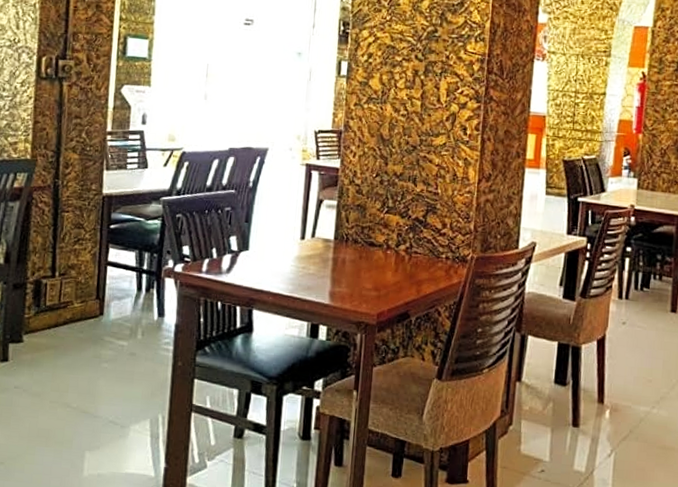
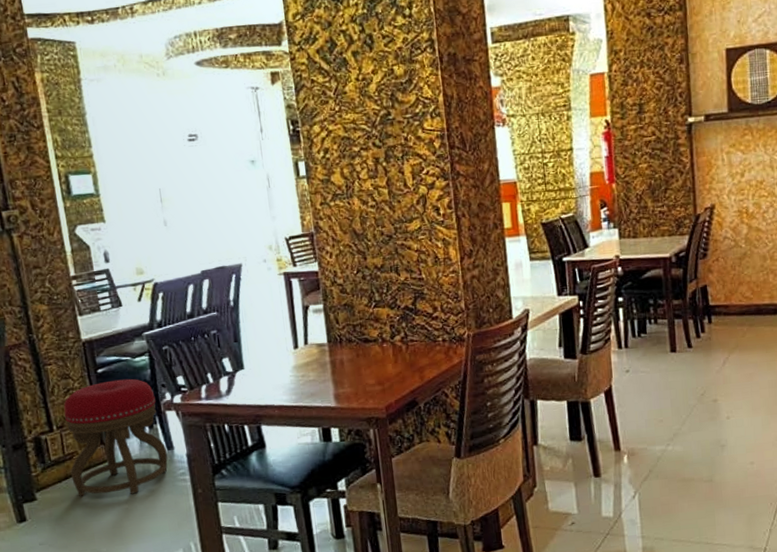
stool: none [61,238,159,354] -> present [63,378,168,497]

